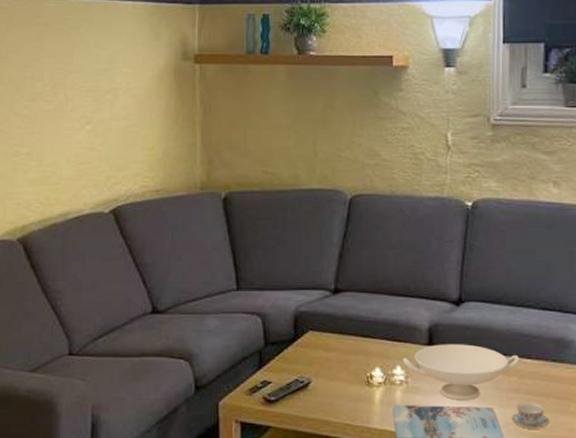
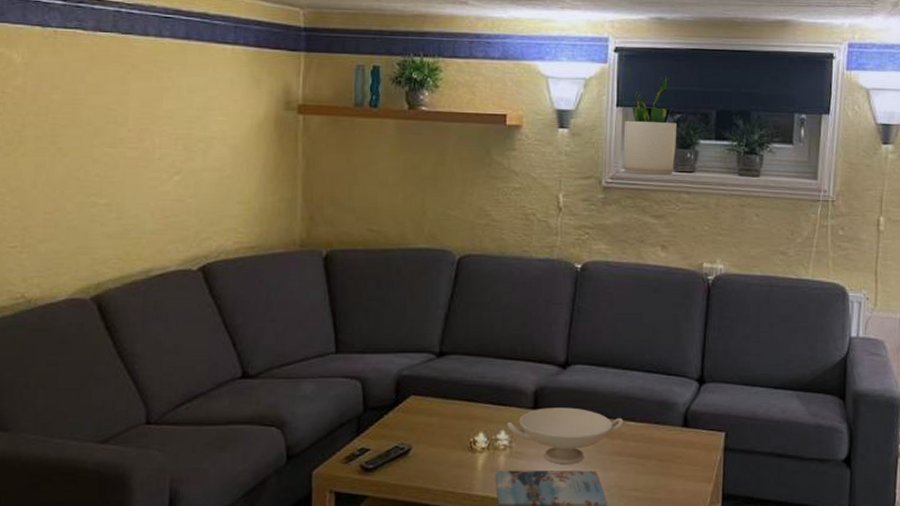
planter: none [511,10,567,111] -> present [623,76,677,176]
teacup: present [511,401,550,429] -> none [613,464,651,492]

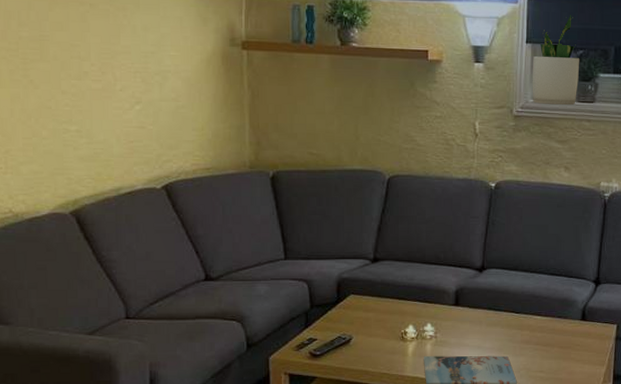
decorative bowl: present [506,407,624,464] -> none [432,304,532,351]

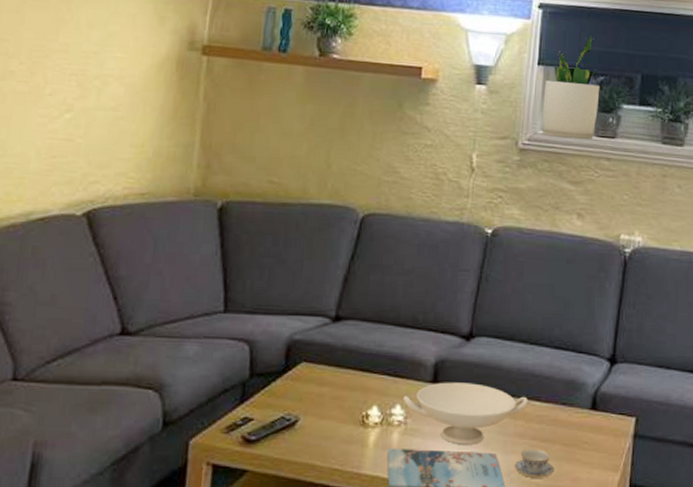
decorative bowl: none [432,304,532,351] -> present [402,382,529,445]
teacup: none [522,351,554,373] -> present [514,448,554,478]

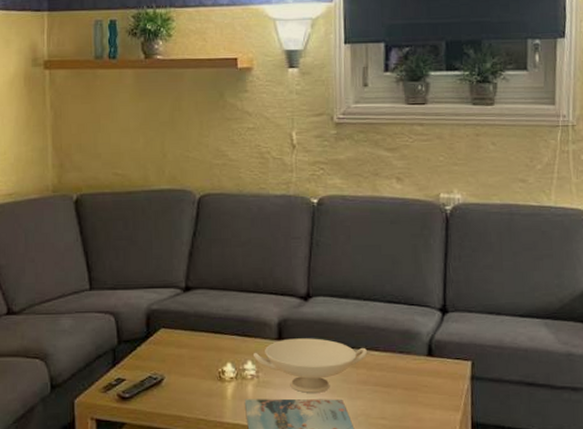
teacup: present [514,448,554,478] -> none [360,393,398,420]
planter: present [542,35,600,140] -> none [352,10,407,109]

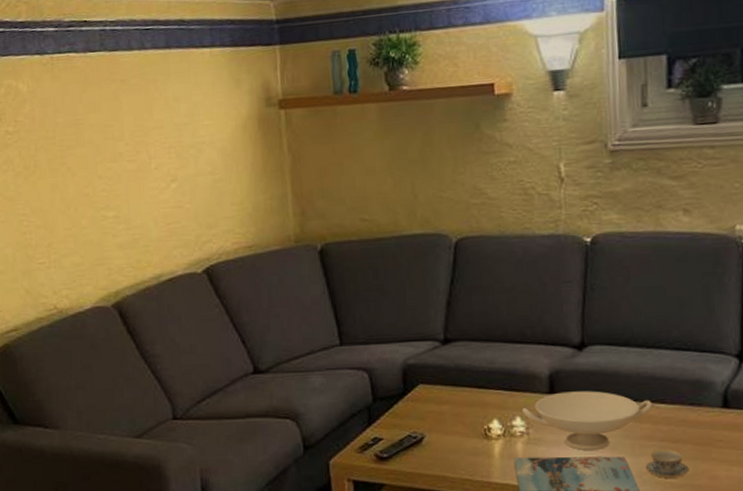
teacup: none [360,393,398,420] -> present [645,449,689,478]

